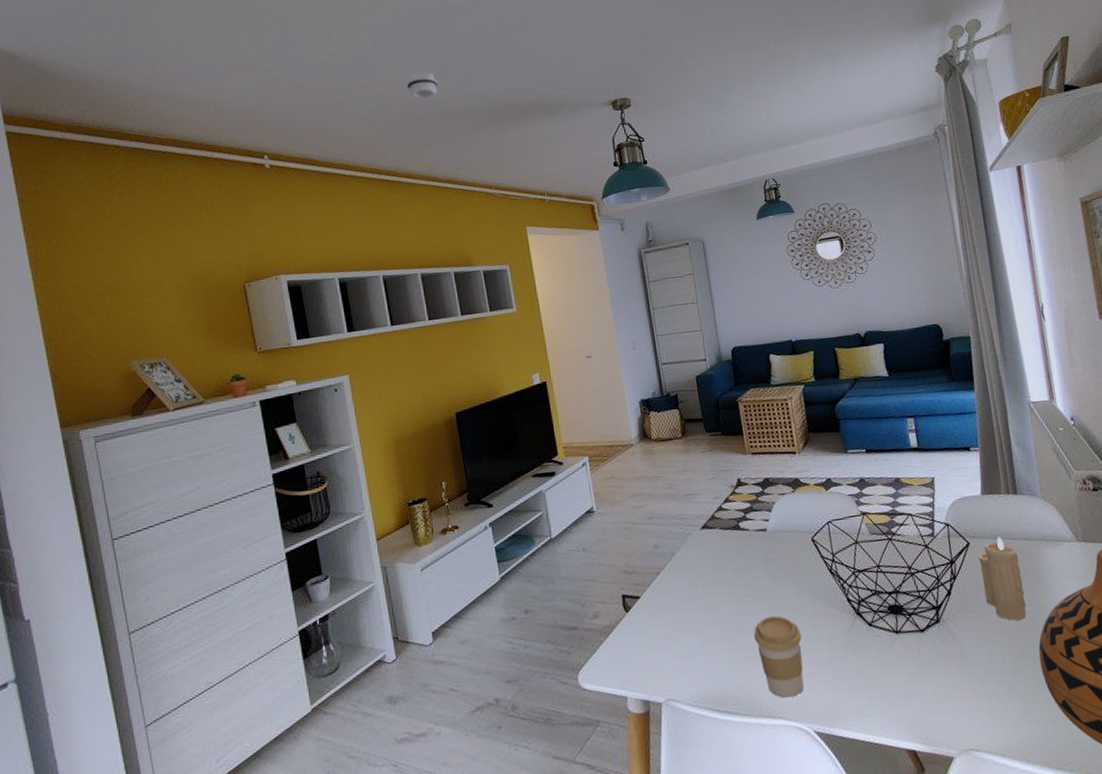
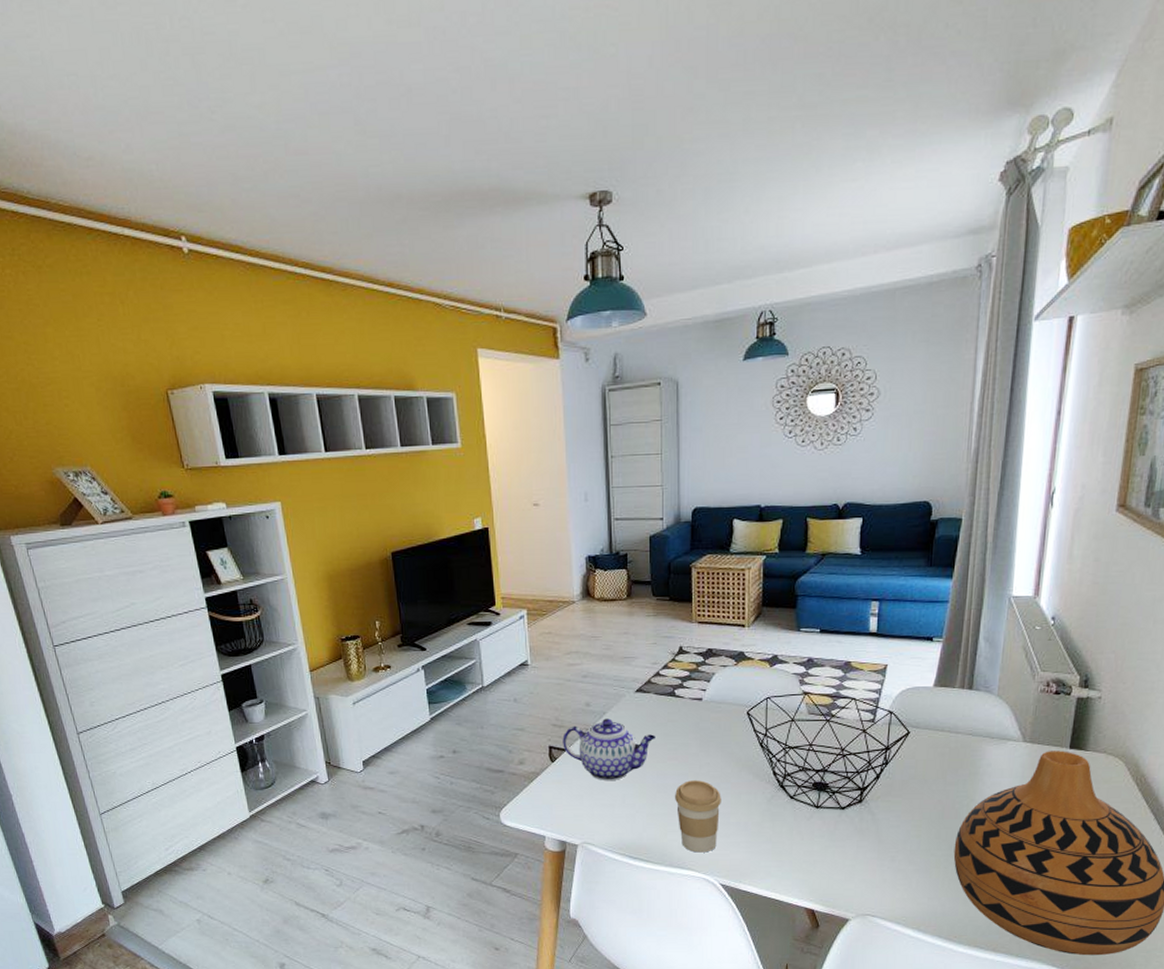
smoke detector: present [406,71,438,99] -> none [344,136,383,175]
teapot: none [634,559,727,627] -> present [562,718,655,780]
candle: present [978,537,1027,621] -> none [913,729,957,808]

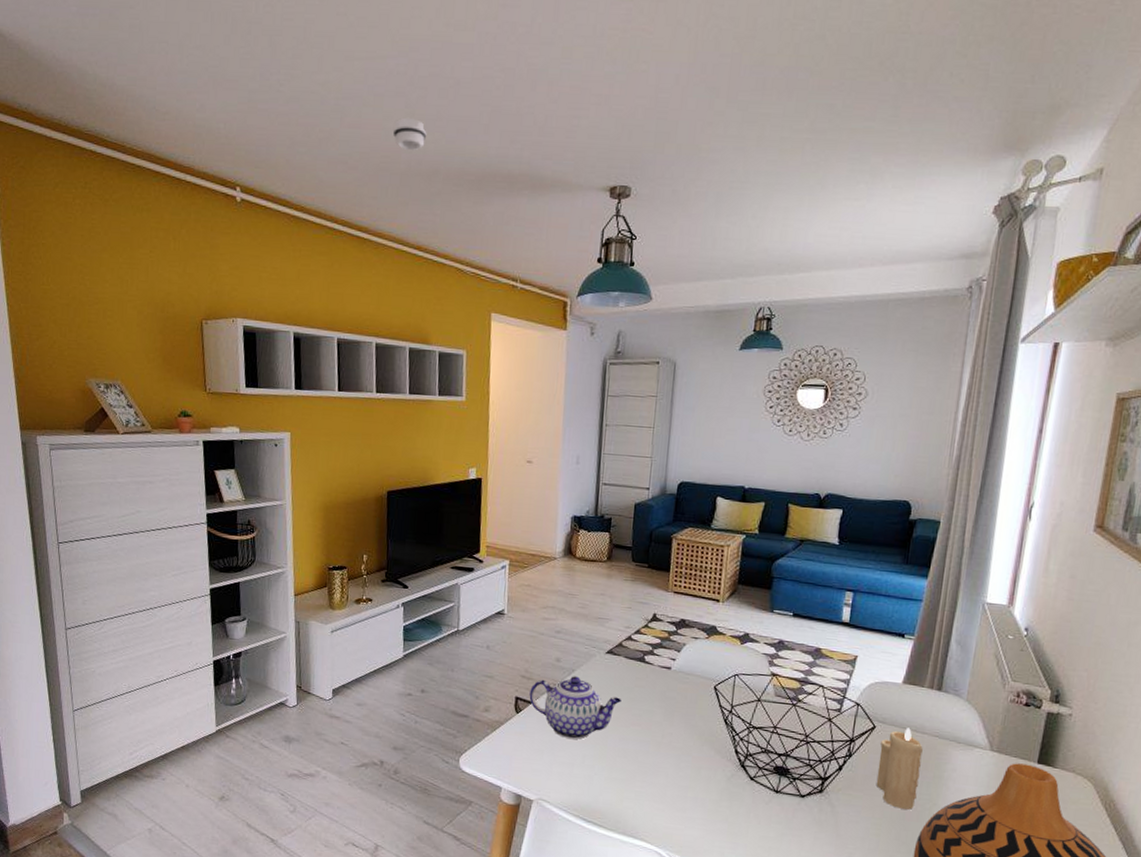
smoke detector: none [344,136,383,175] -> present [392,117,427,151]
coffee cup: present [675,780,721,853] -> none [634,748,681,825]
candle: none [913,729,957,808] -> present [876,727,923,810]

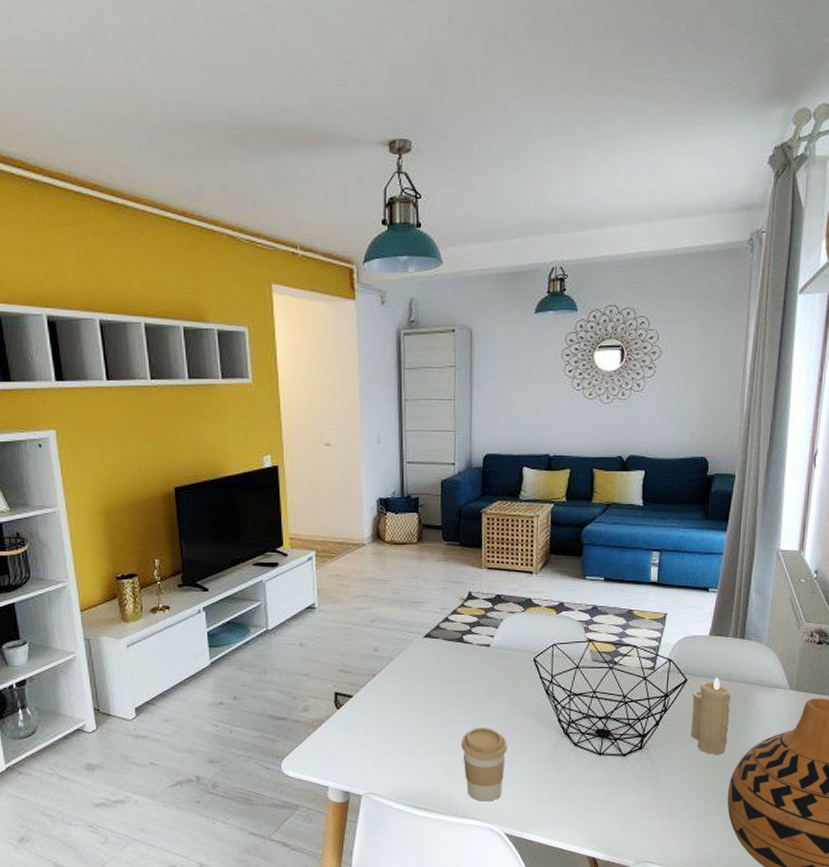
smoke detector: present [392,117,427,151] -> none [139,62,180,102]
teapot: present [529,676,621,739] -> none [349,664,443,728]
coffee cup: none [634,748,681,825] -> present [462,727,507,802]

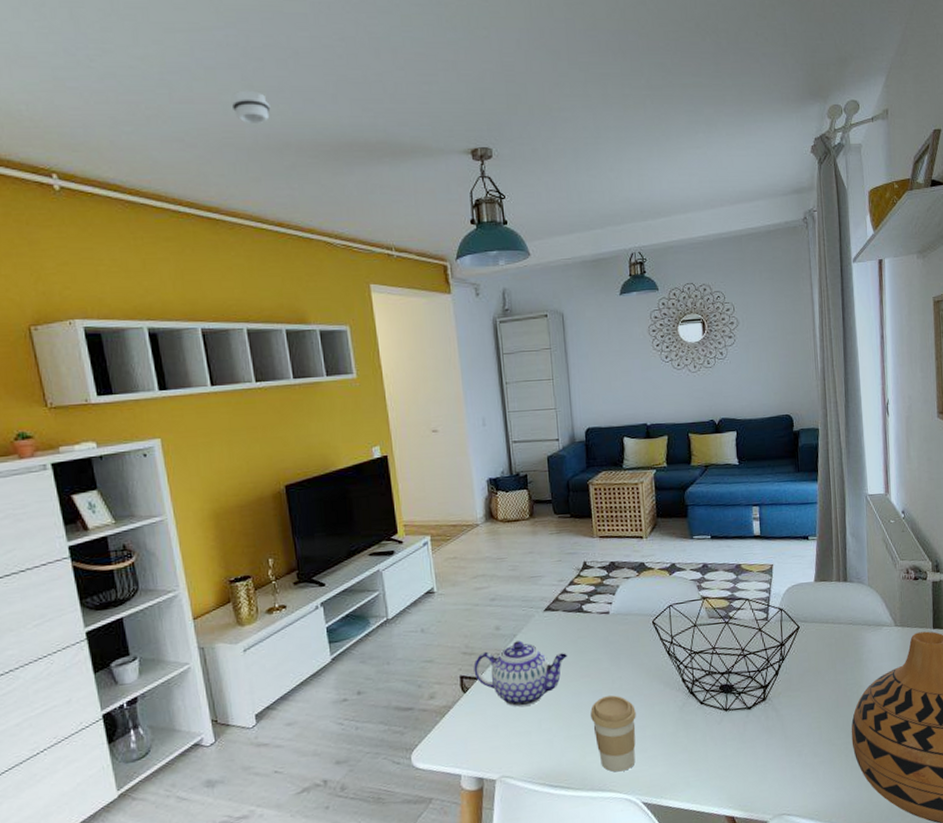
smoke detector: none [139,62,180,102] -> present [231,90,271,125]
teapot: none [349,664,443,728] -> present [473,640,567,707]
candle: present [690,677,731,755] -> none [806,621,845,698]

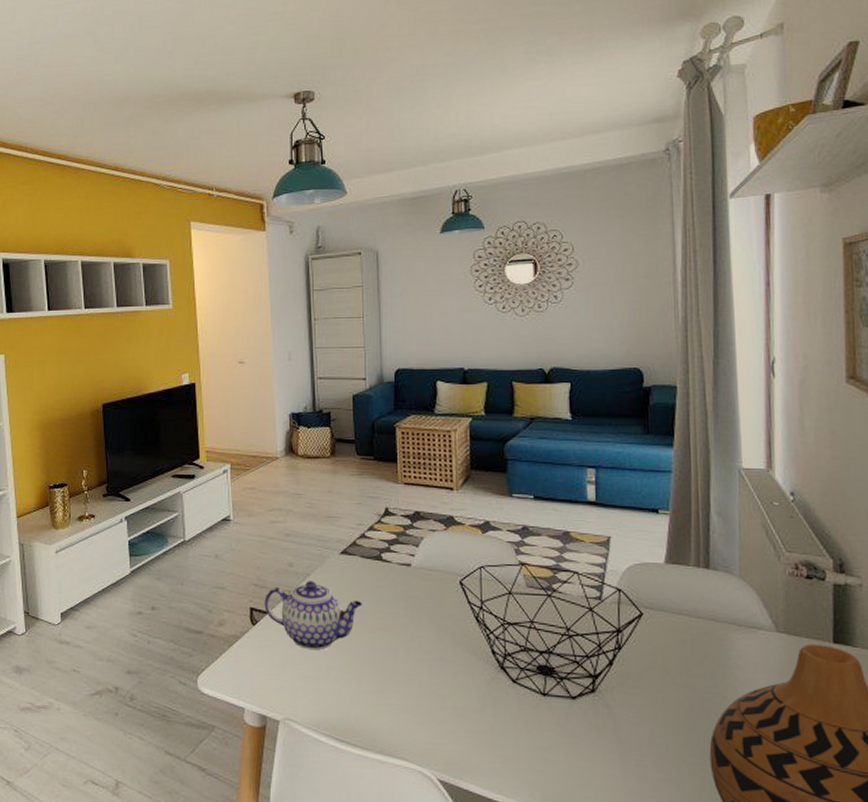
smoke detector: present [231,90,271,125] -> none [84,52,116,82]
coffee cup: present [590,695,636,772] -> none [384,654,436,740]

